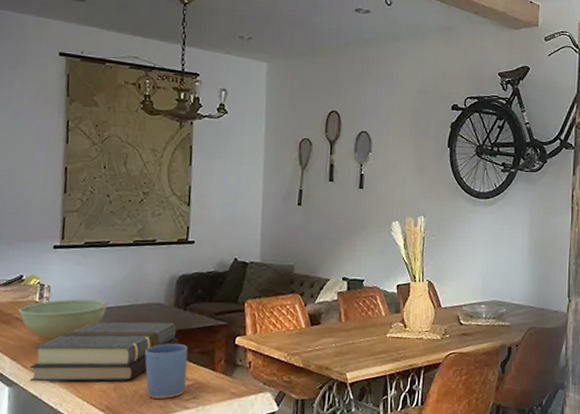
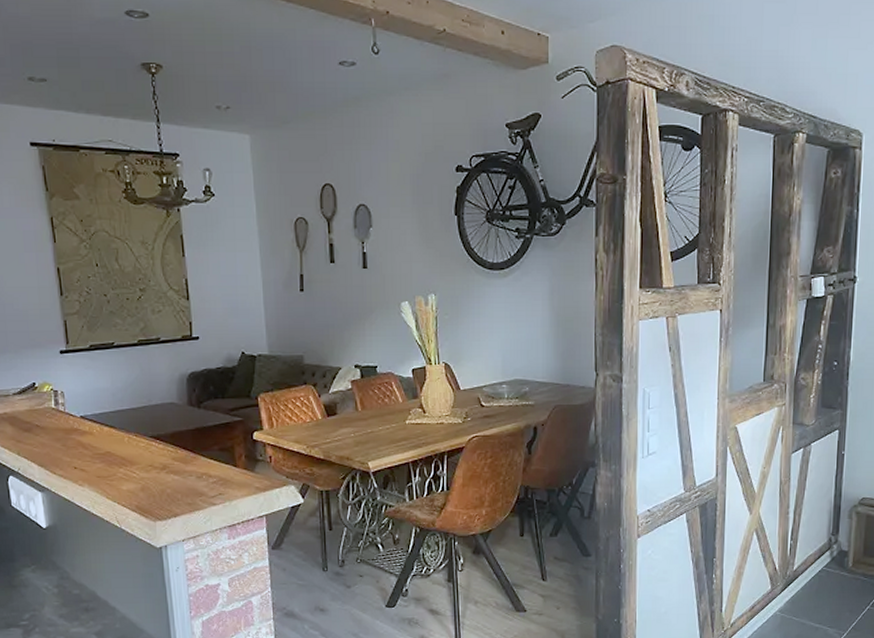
bowl: present [18,299,108,343] -> none [37,402,123,448]
book: present [29,321,179,382] -> none [57,421,198,486]
mug: present [144,343,188,399] -> none [166,442,211,496]

